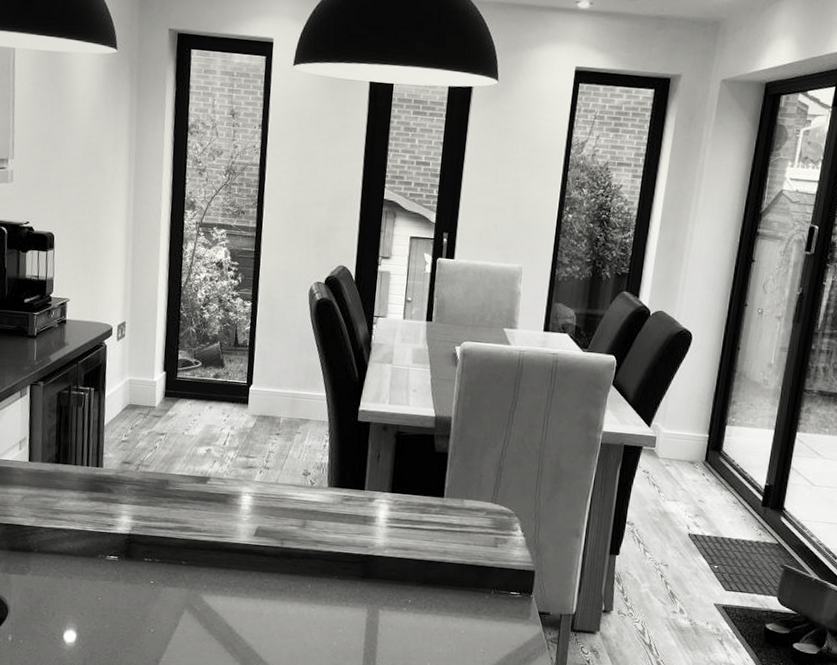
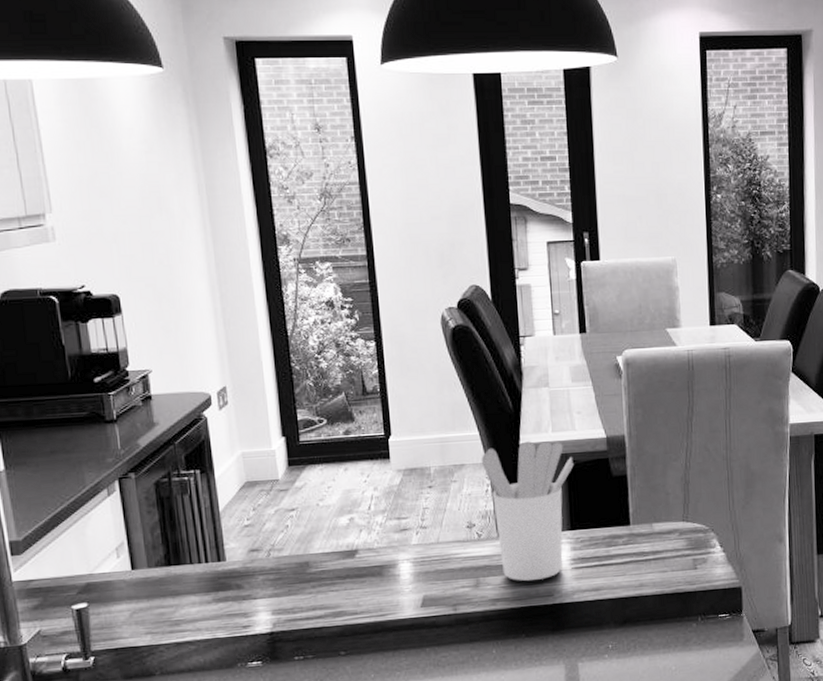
utensil holder: none [324,408,403,531] -> present [481,441,574,581]

